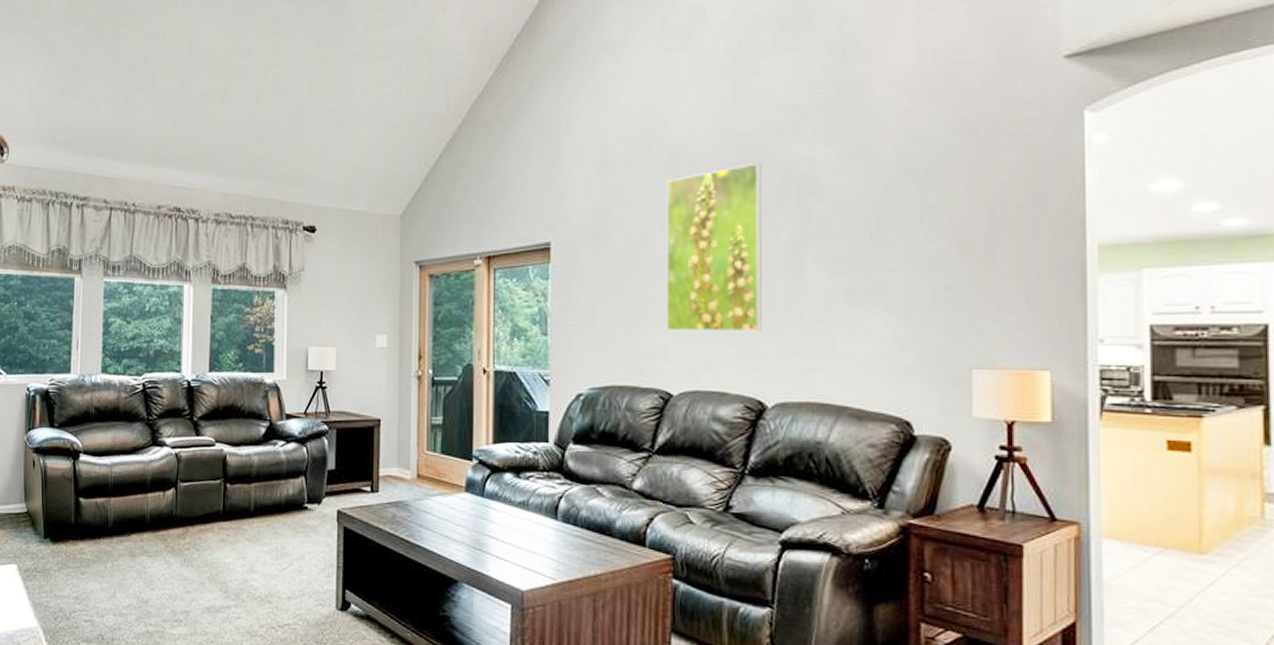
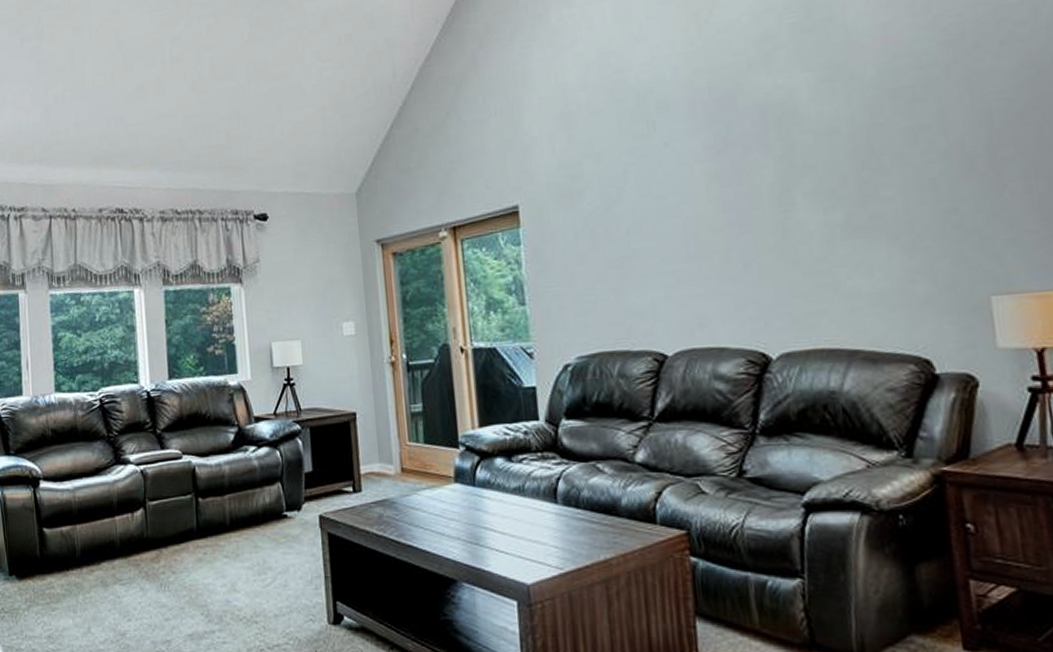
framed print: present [666,162,762,332] -> none [635,98,756,288]

